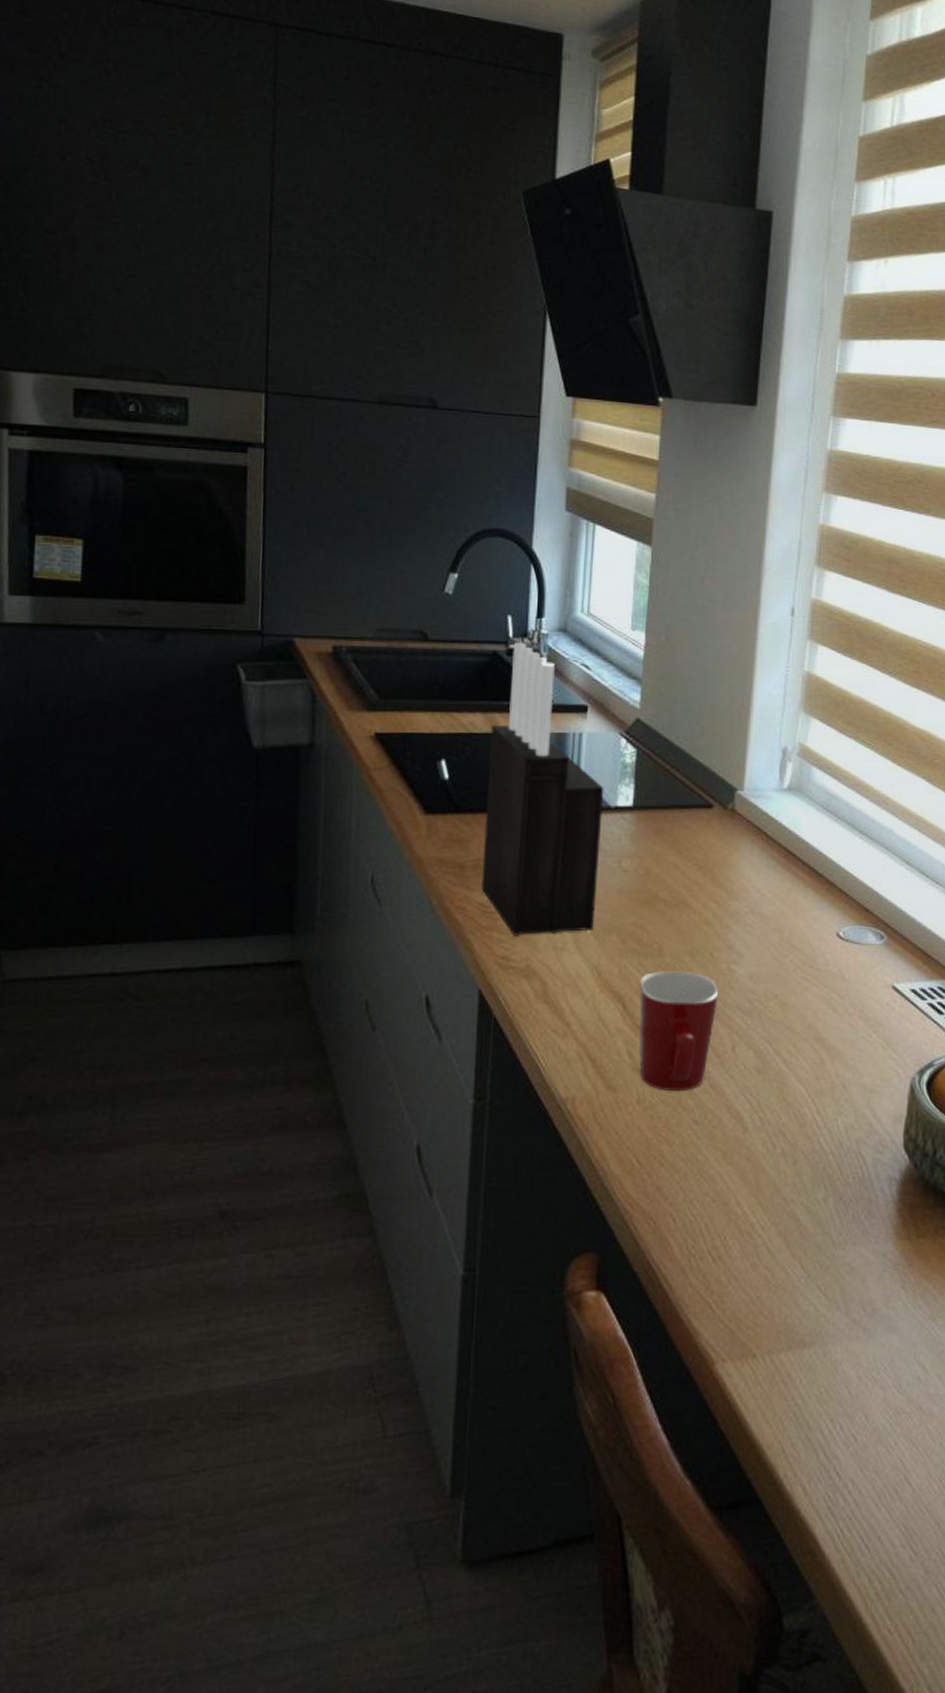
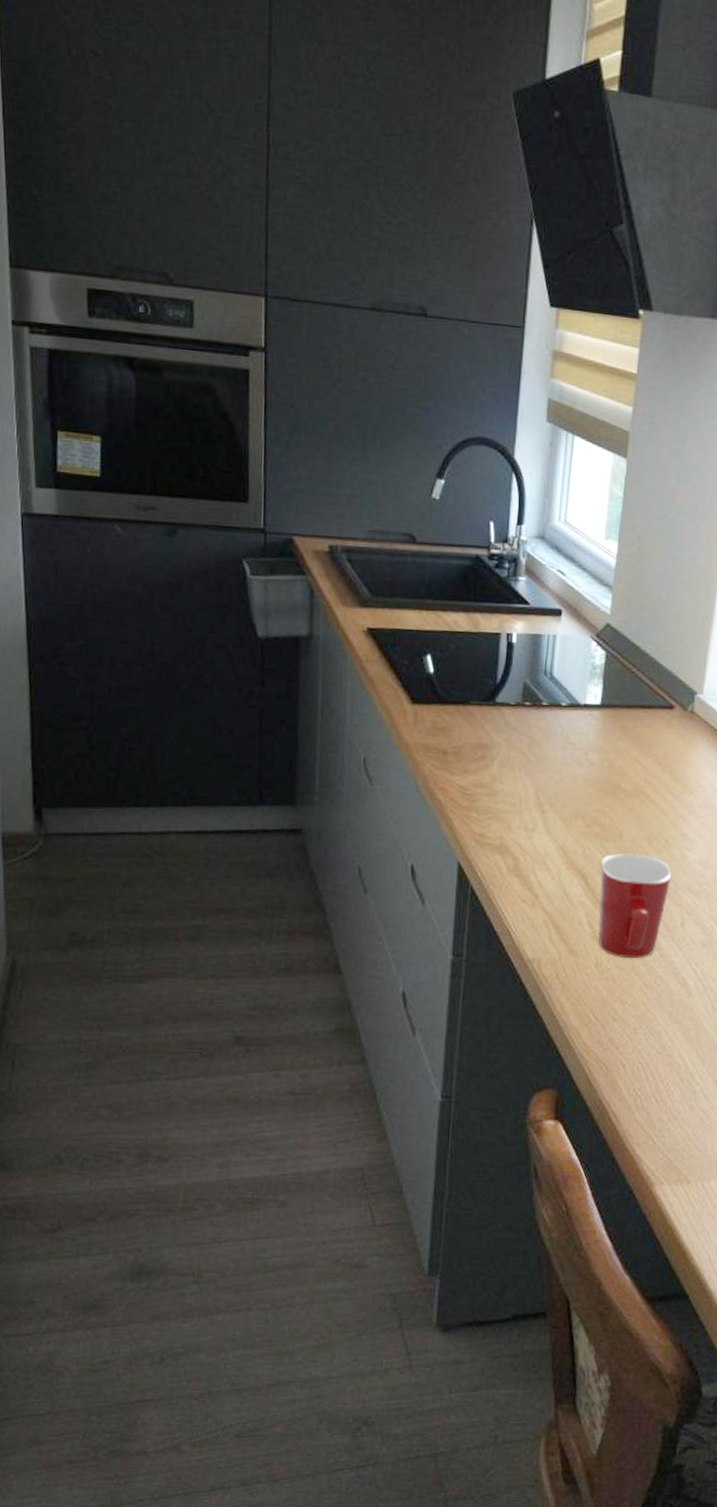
knife block: present [481,642,604,936] -> none [462,547,575,817]

